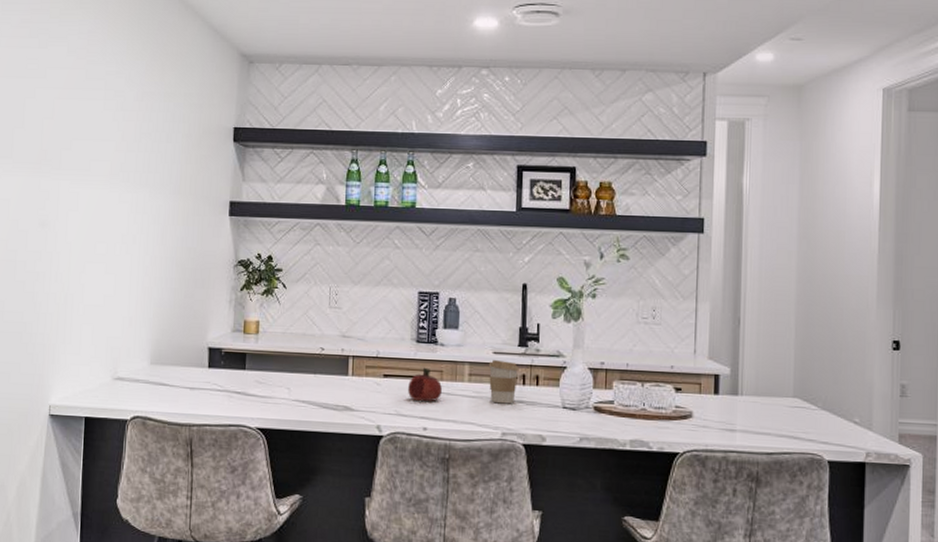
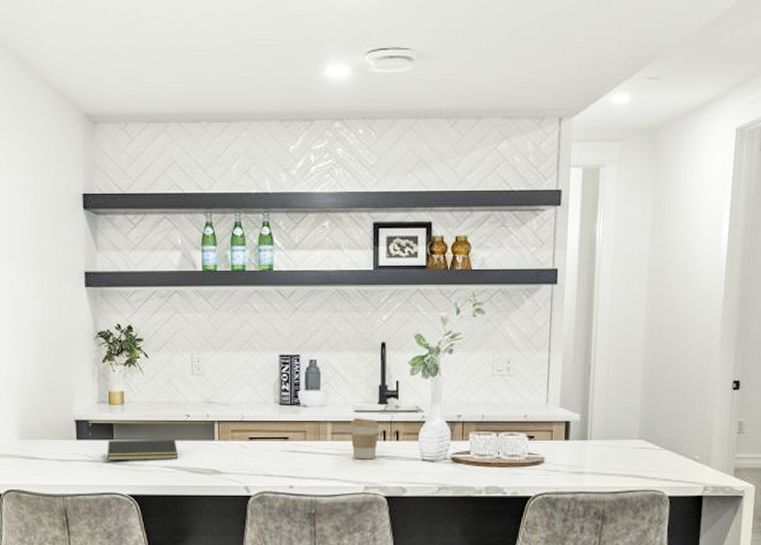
notepad: none [237,370,310,394] -> present [106,438,178,461]
fruit: present [408,367,442,402] -> none [274,428,306,462]

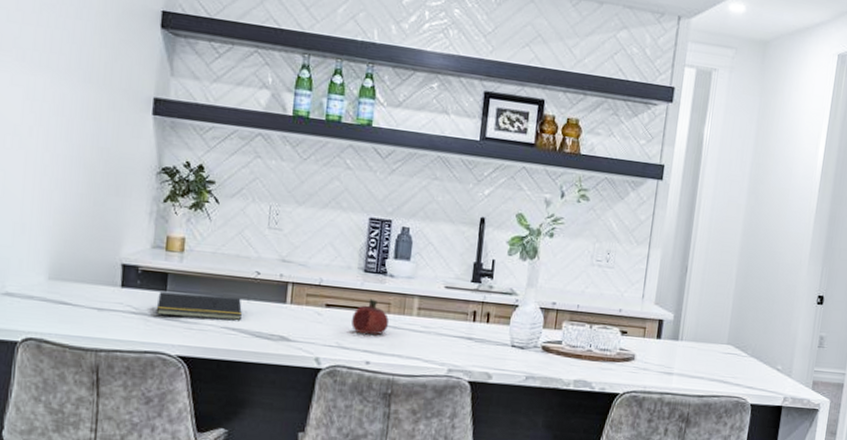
fruit: none [274,428,306,462] -> present [352,298,389,335]
coffee cup: present [350,418,380,459] -> none [438,295,471,341]

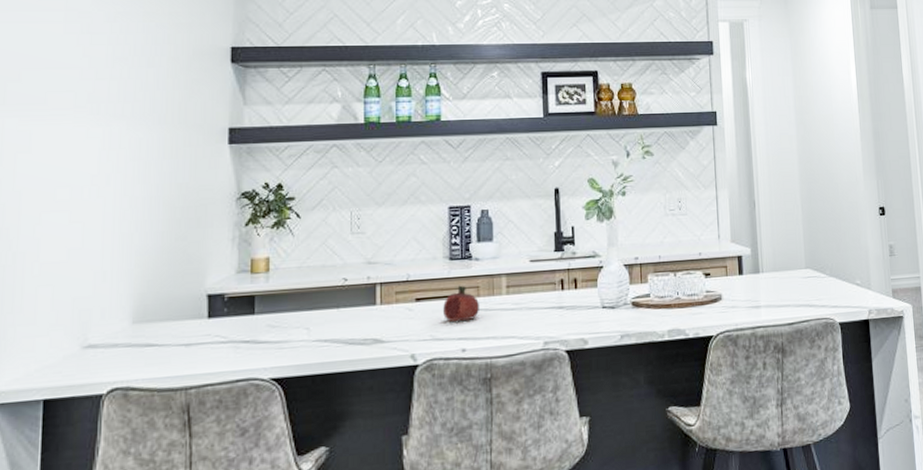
notepad: present [156,291,242,321] -> none [245,307,332,340]

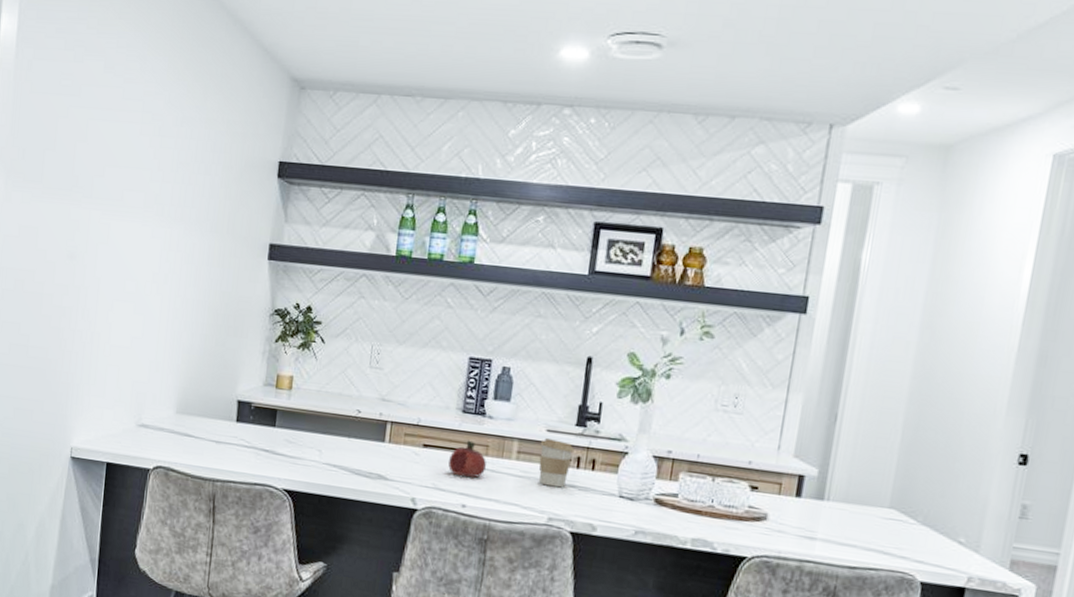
coffee cup: none [526,268,557,313] -> present [539,438,575,488]

